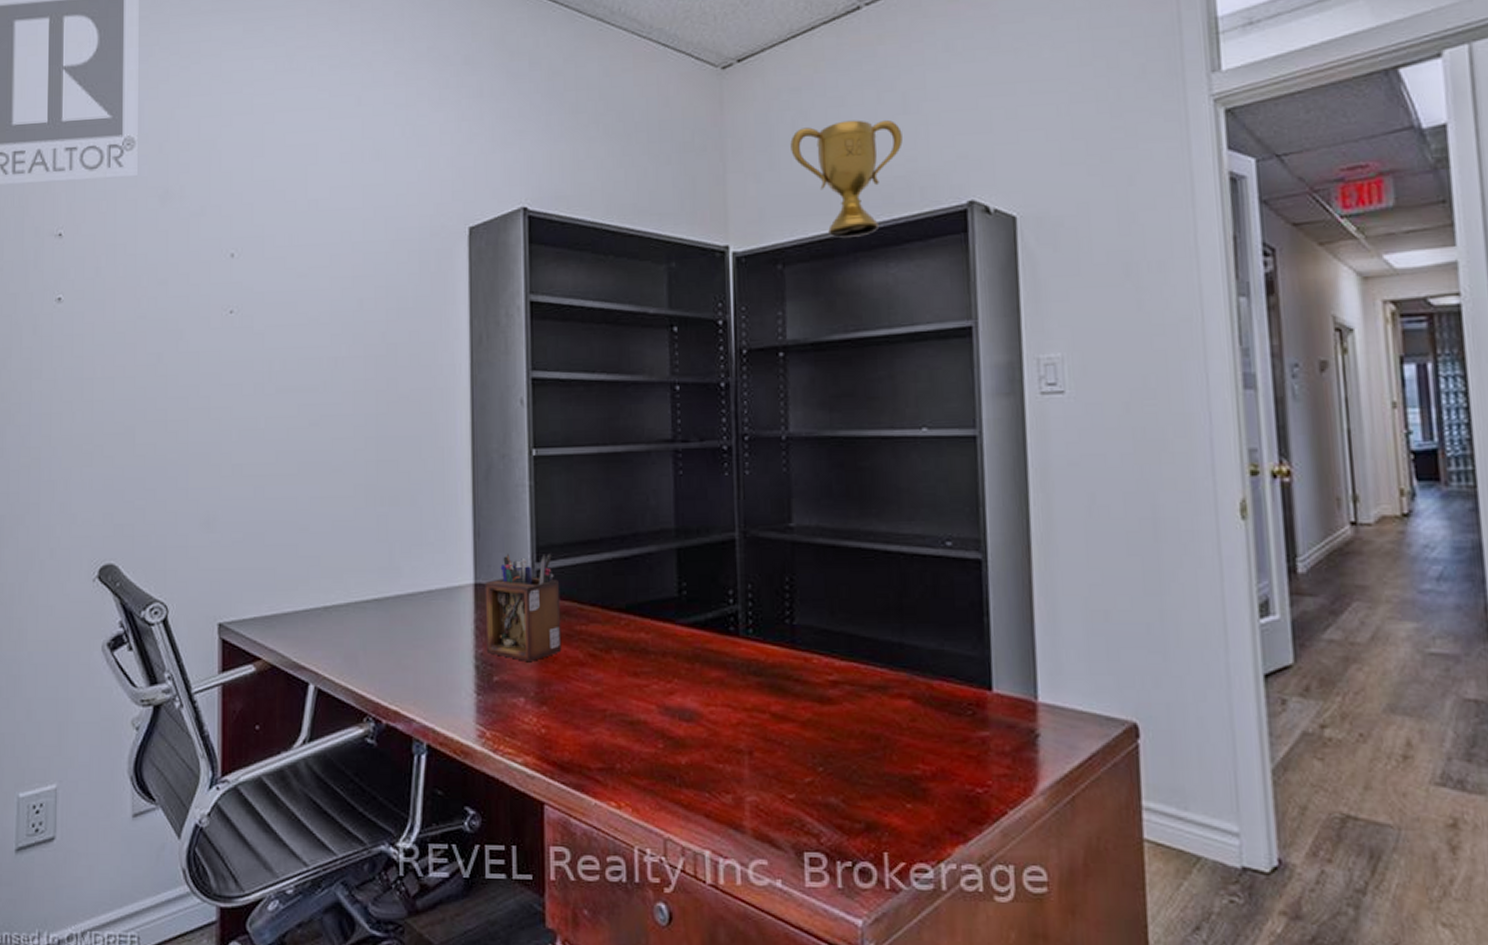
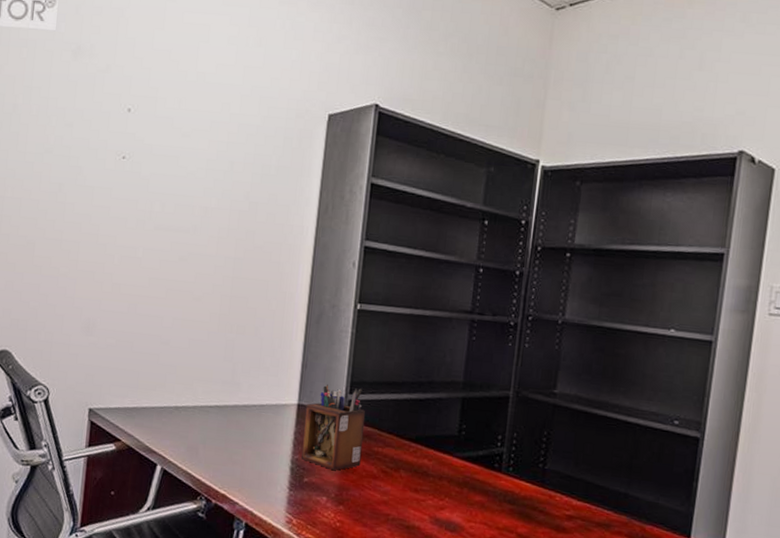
award: present [790,119,903,238] -> none [602,69,695,168]

